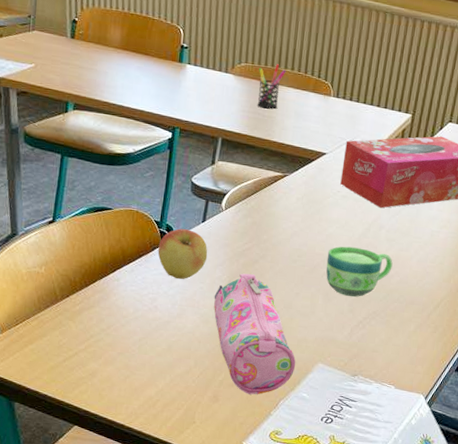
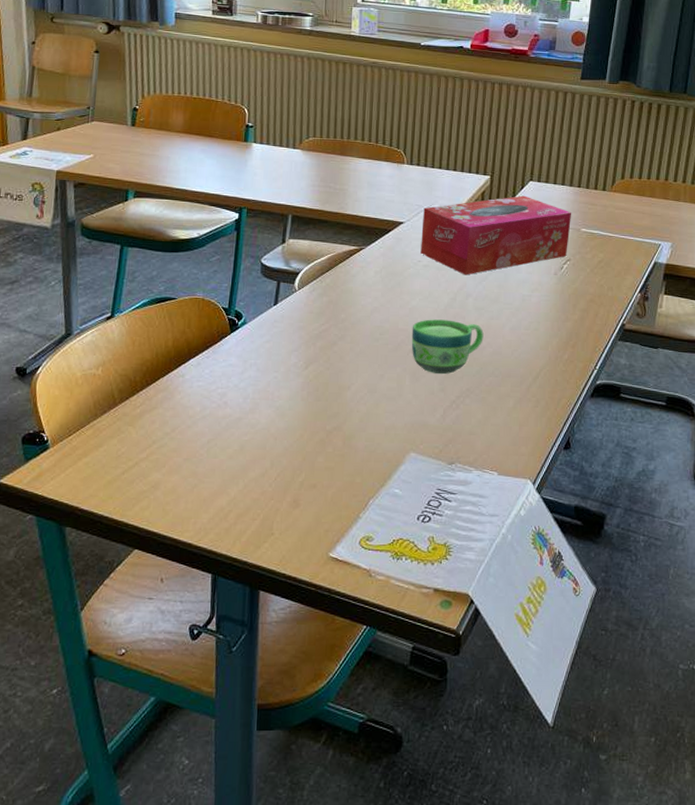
apple: present [157,228,208,279] -> none [226,314,281,369]
pencil case: present [214,273,296,395] -> none [290,358,385,496]
pen holder: present [257,64,286,109] -> none [327,136,356,182]

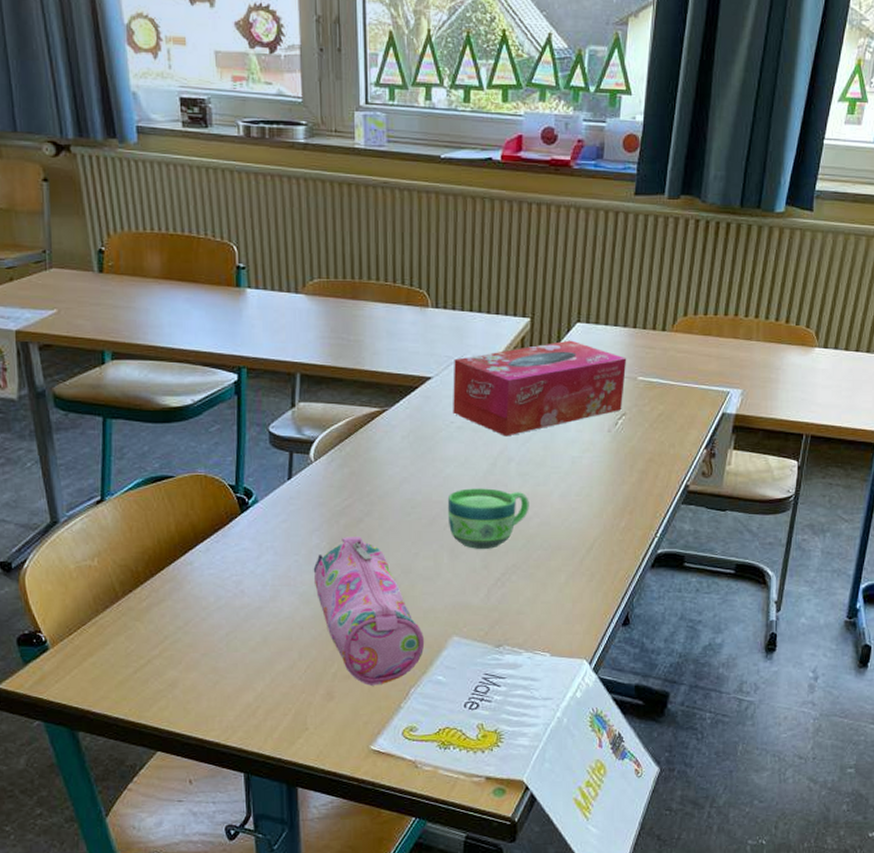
pencil case: none [290,358,385,496] -> present [313,537,425,686]

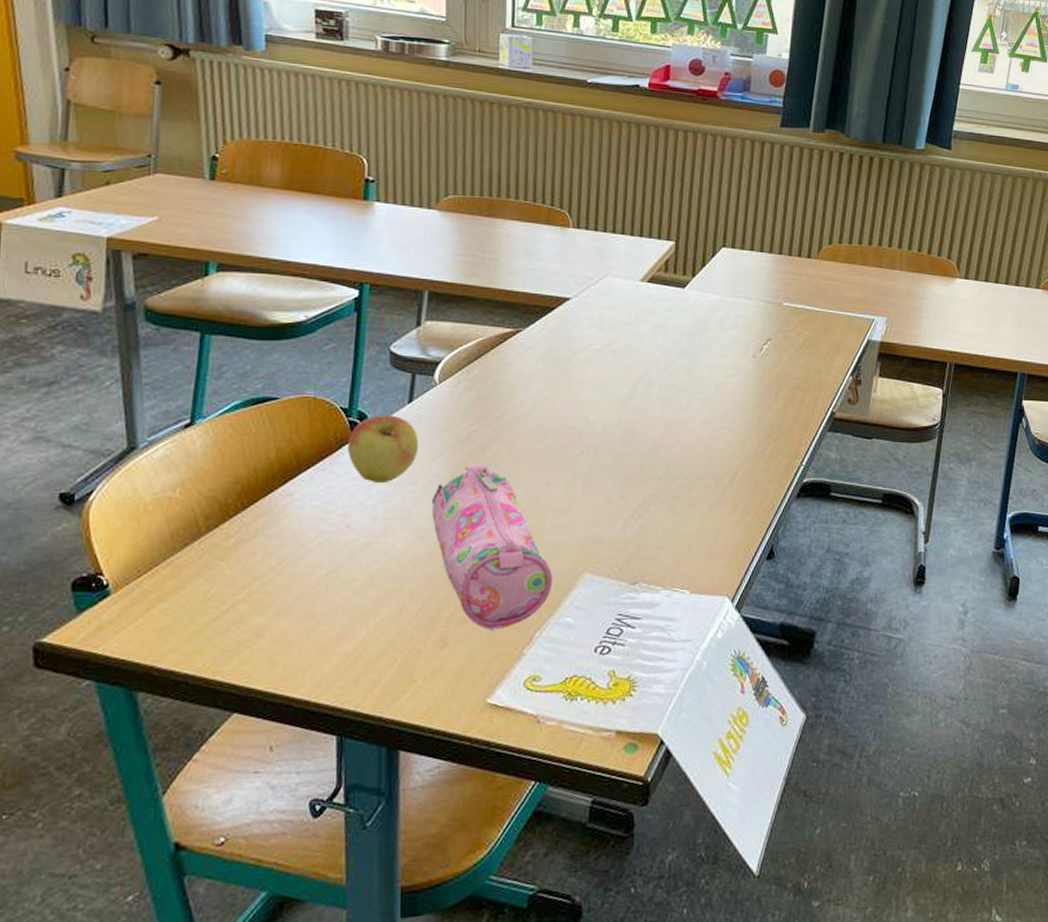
apple: none [236,491,300,553] -> present [347,415,419,482]
cup: present [447,488,529,549] -> none [583,414,670,478]
tissue box: present [453,340,627,437] -> none [592,264,773,360]

